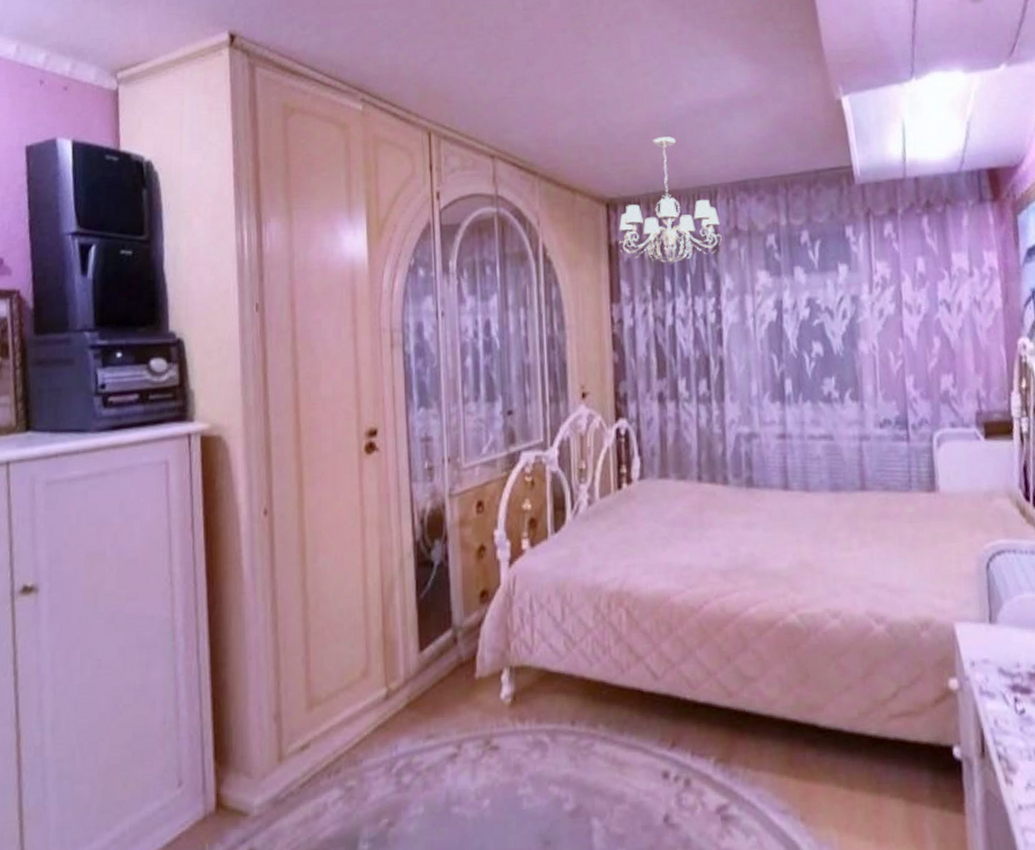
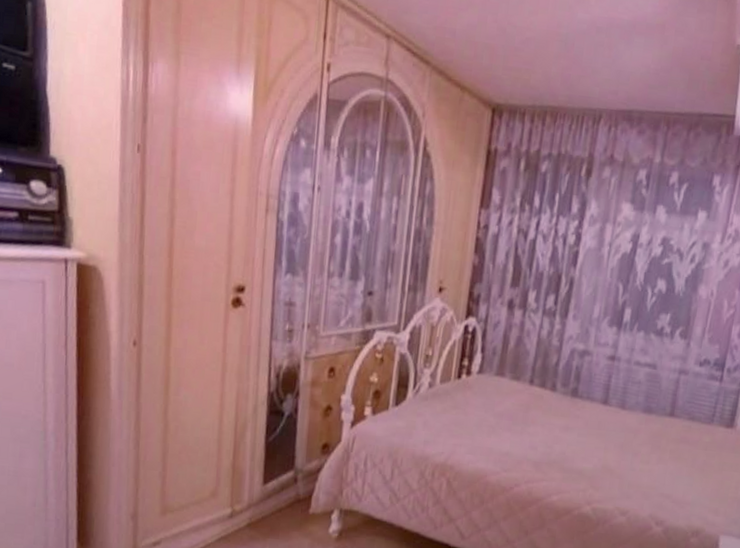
chandelier: present [618,136,723,265] -> none [497,49,598,182]

